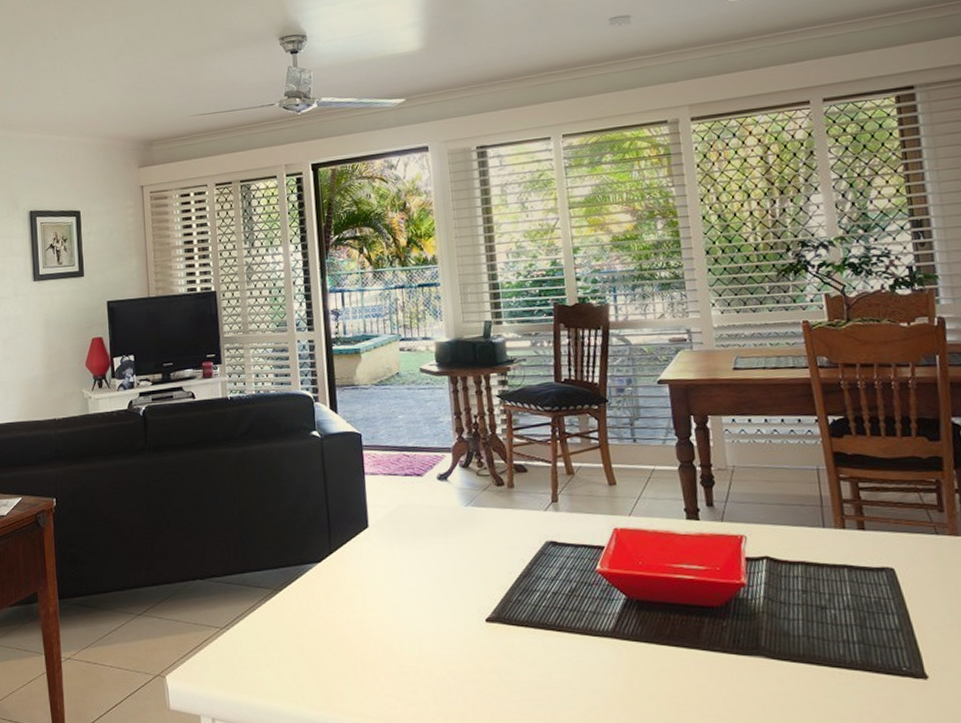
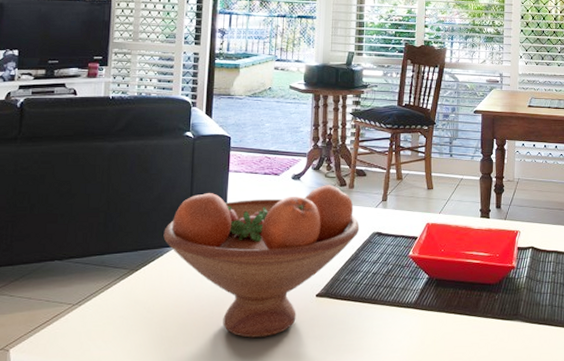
fruit bowl: none [303,485,529,670] -> present [163,185,360,338]

